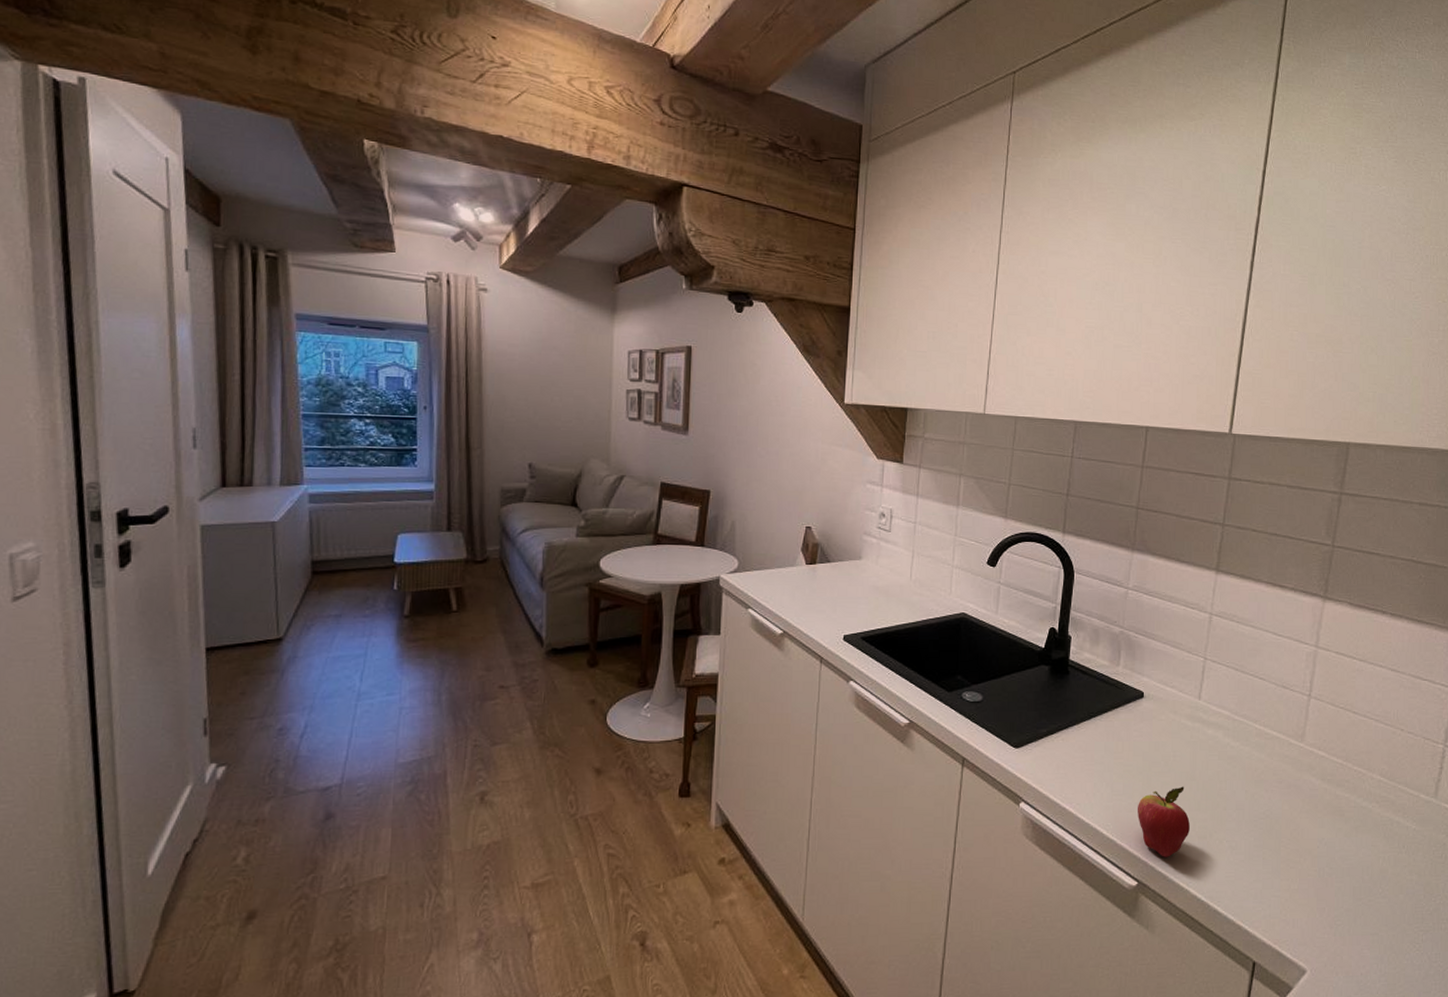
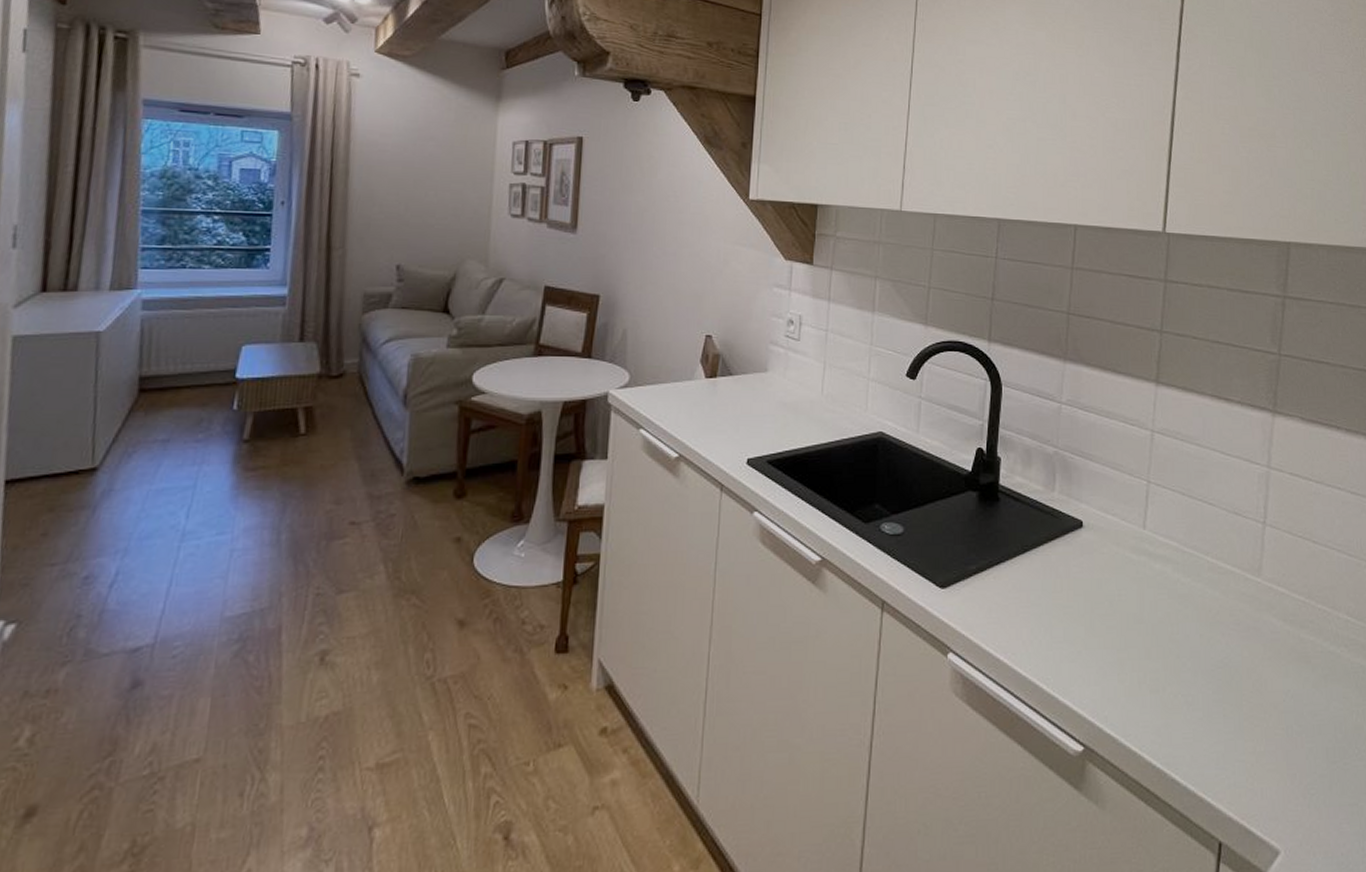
fruit: present [1137,786,1190,857] -> none [1080,631,1140,716]

